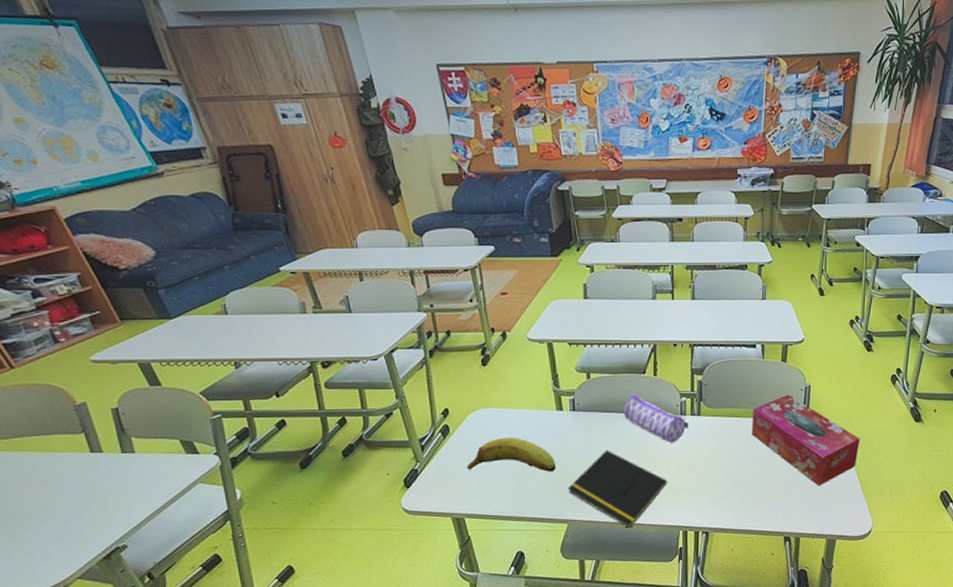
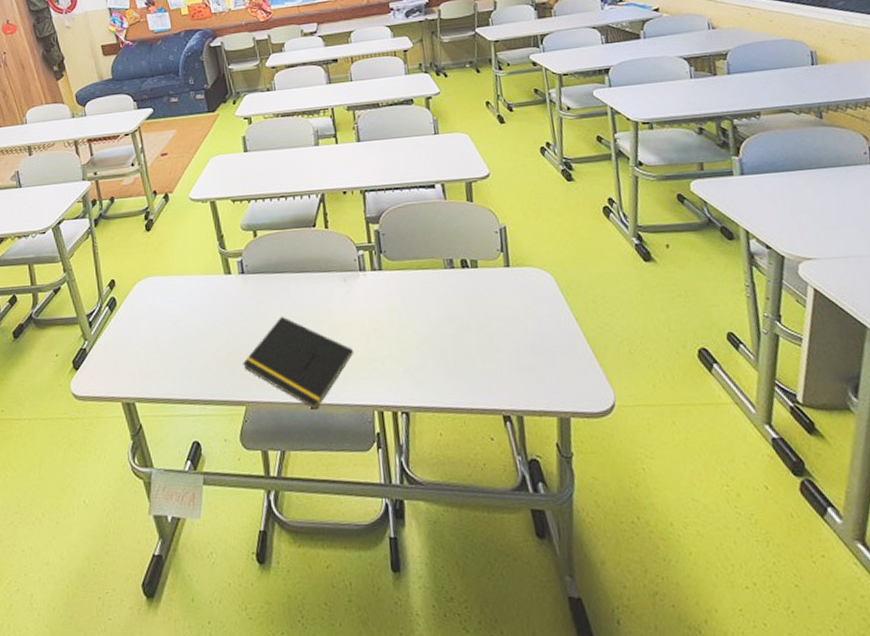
fruit: present [467,437,556,472] -> none [135,307,229,347]
pencil case: present [623,393,689,443] -> none [295,249,371,304]
tissue box: present [752,394,860,486] -> none [442,238,579,349]

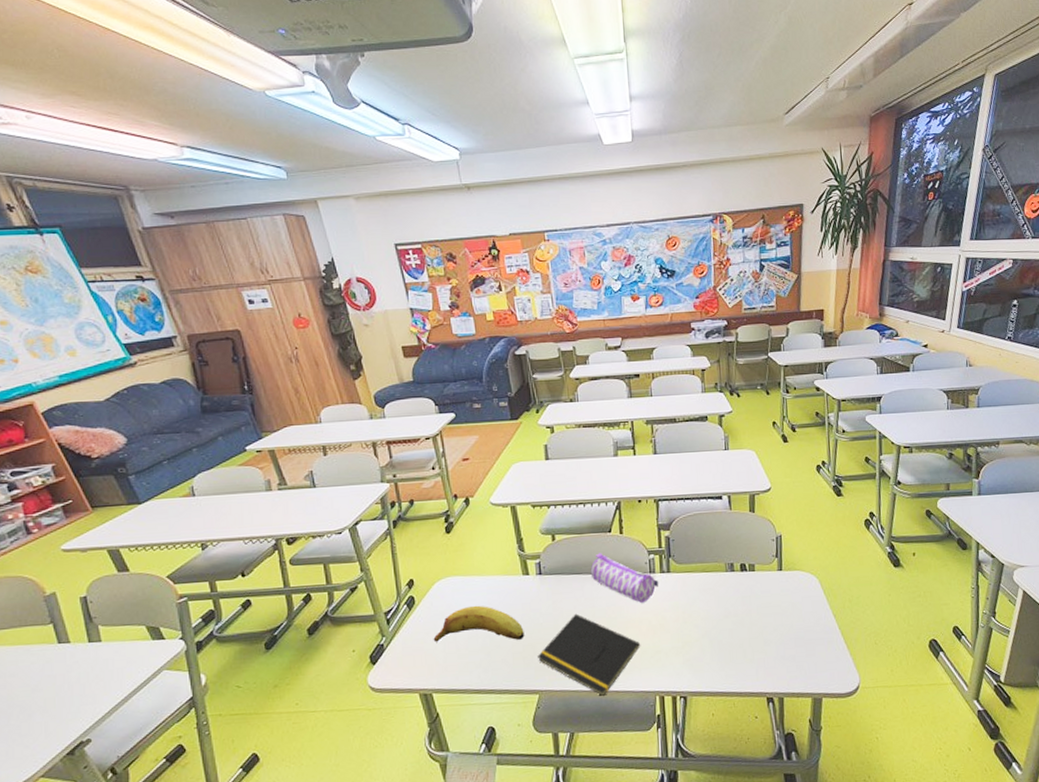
fruit: none [135,307,229,347] -> present [433,605,525,642]
pencil case: none [295,249,371,304] -> present [590,553,659,603]

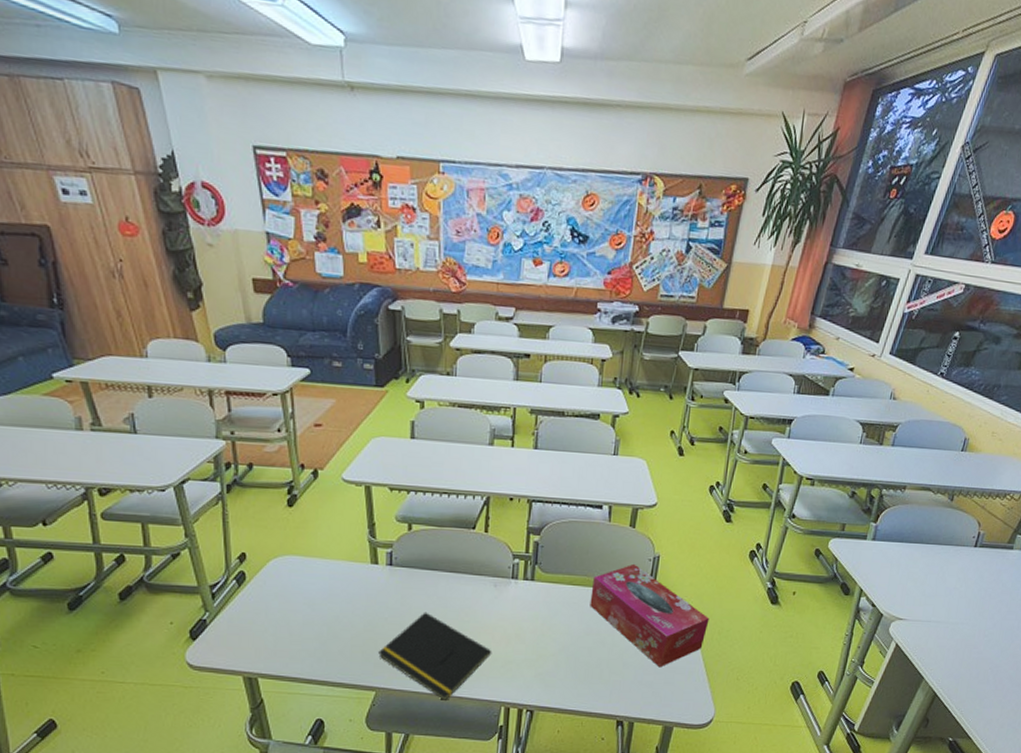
fruit: present [433,605,525,642] -> none [263,590,366,632]
pencil case: present [590,553,659,603] -> none [446,550,521,609]
tissue box: none [723,545,839,641] -> present [590,563,710,668]

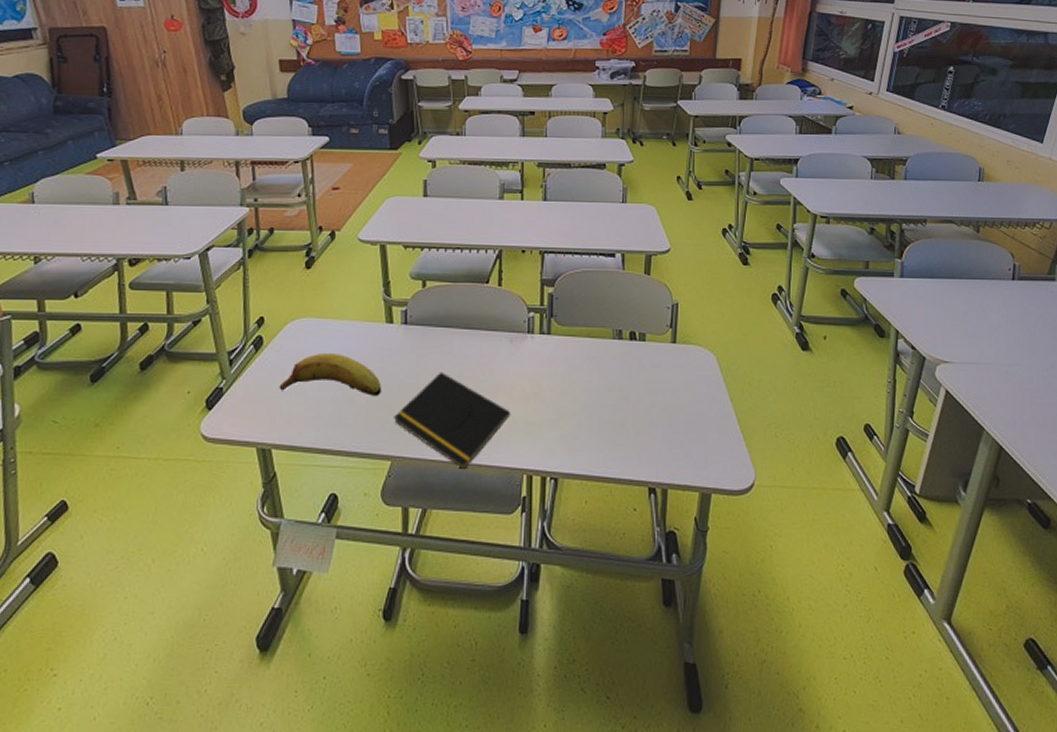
fruit: none [263,590,366,632] -> present [279,352,382,396]
tissue box: present [590,563,710,668] -> none [610,312,738,425]

